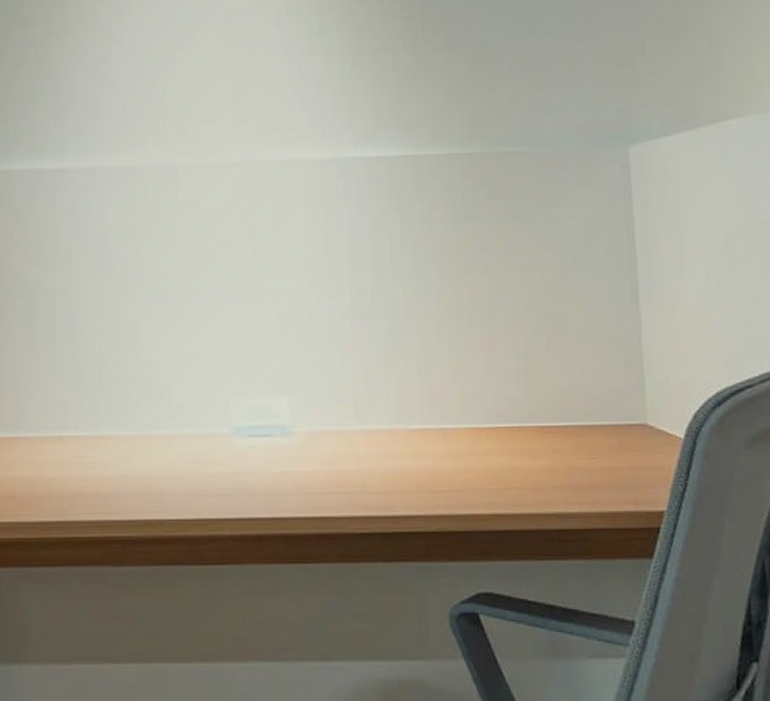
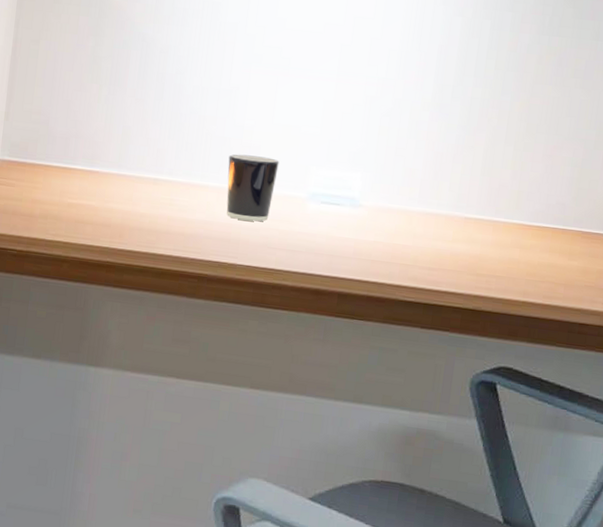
mug: none [138,395,195,469] -> present [226,154,279,222]

